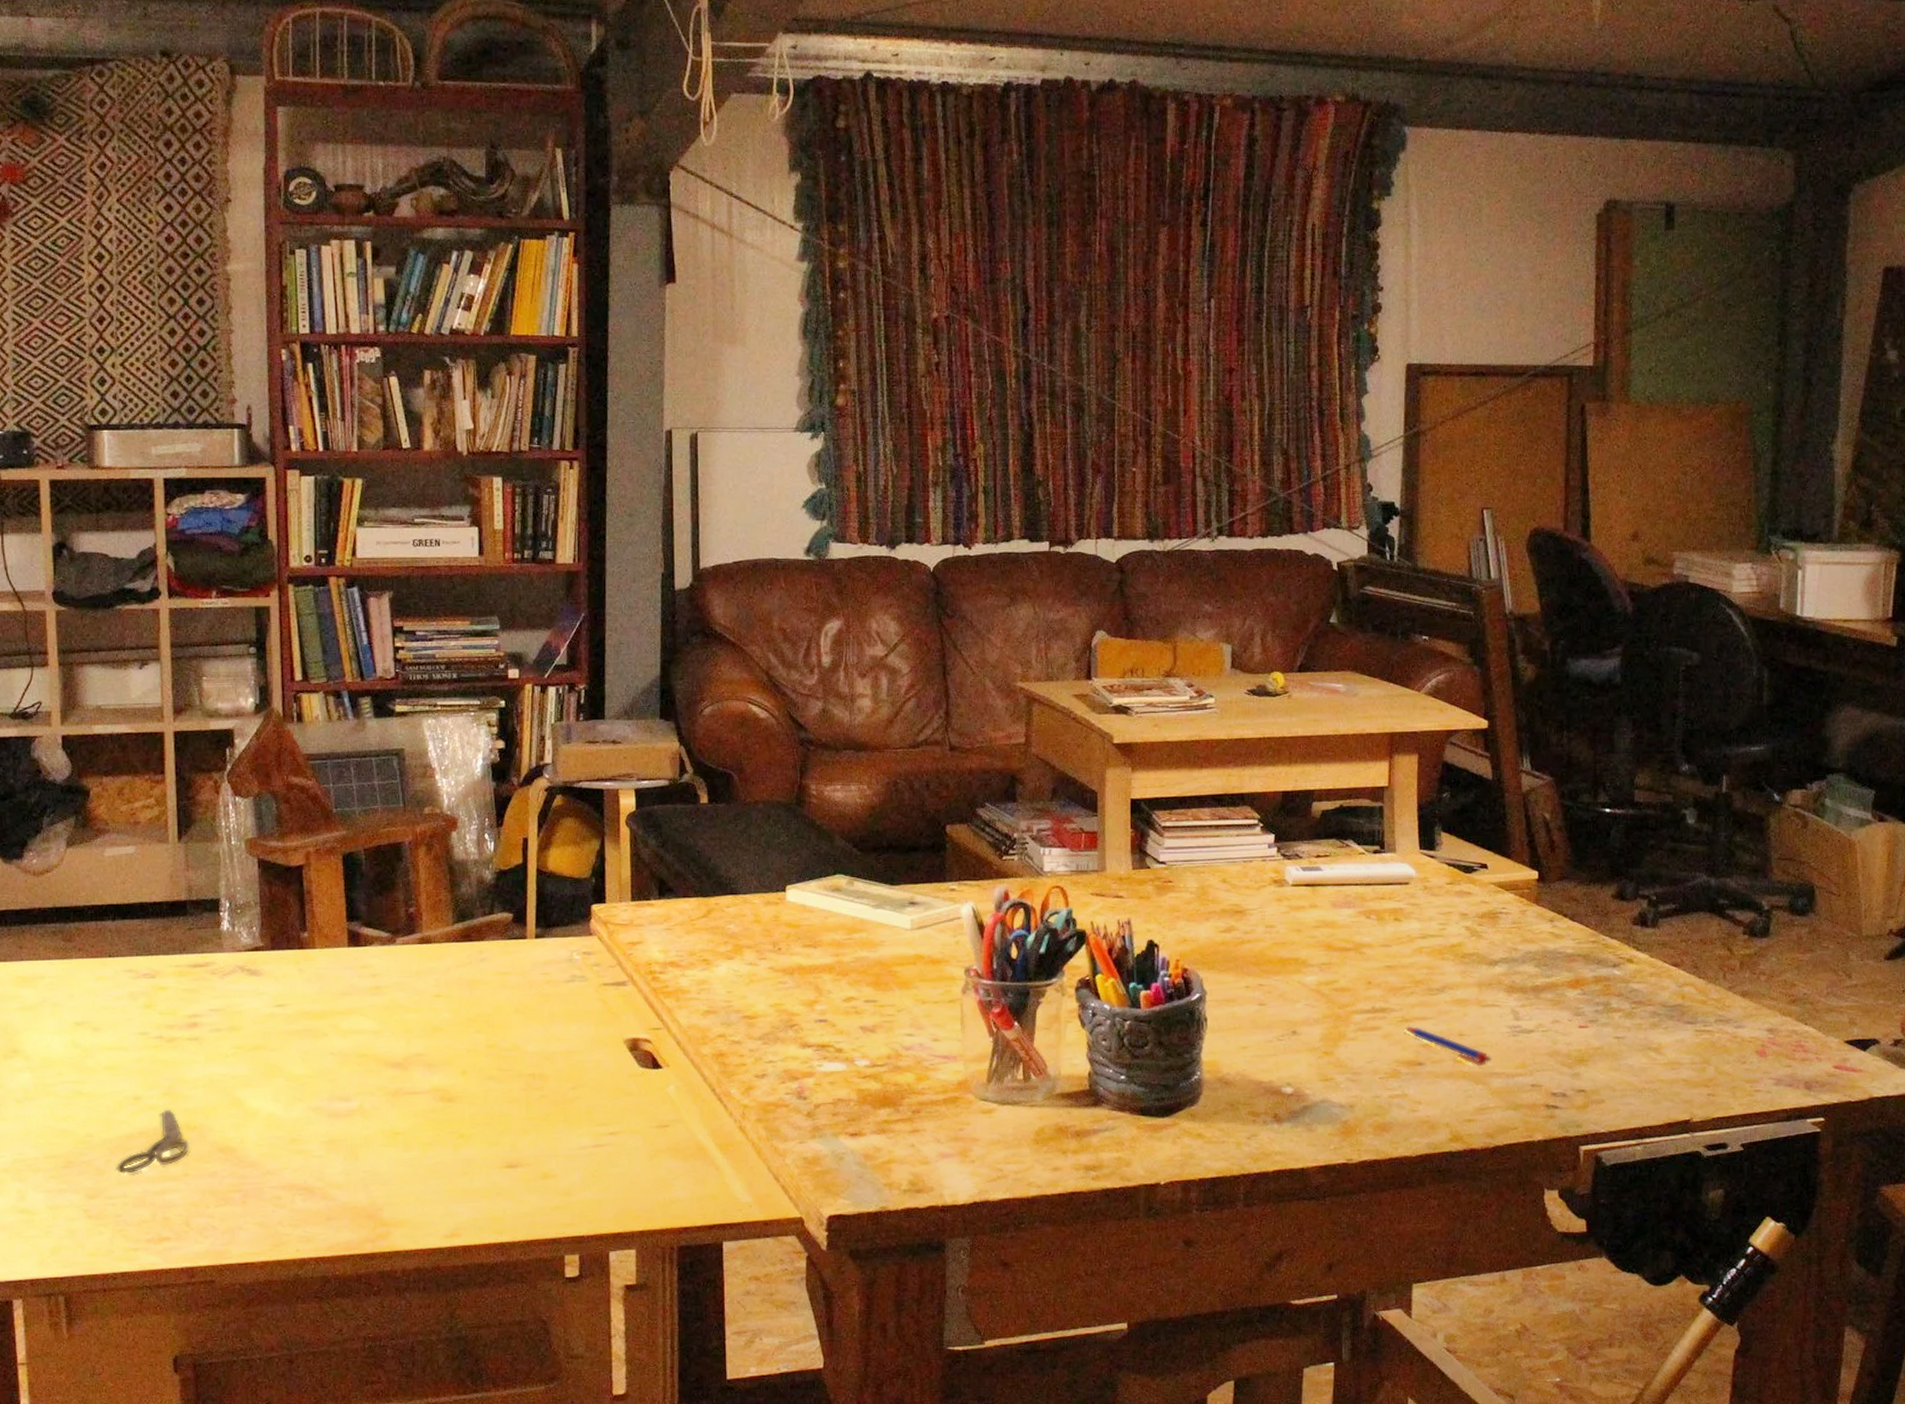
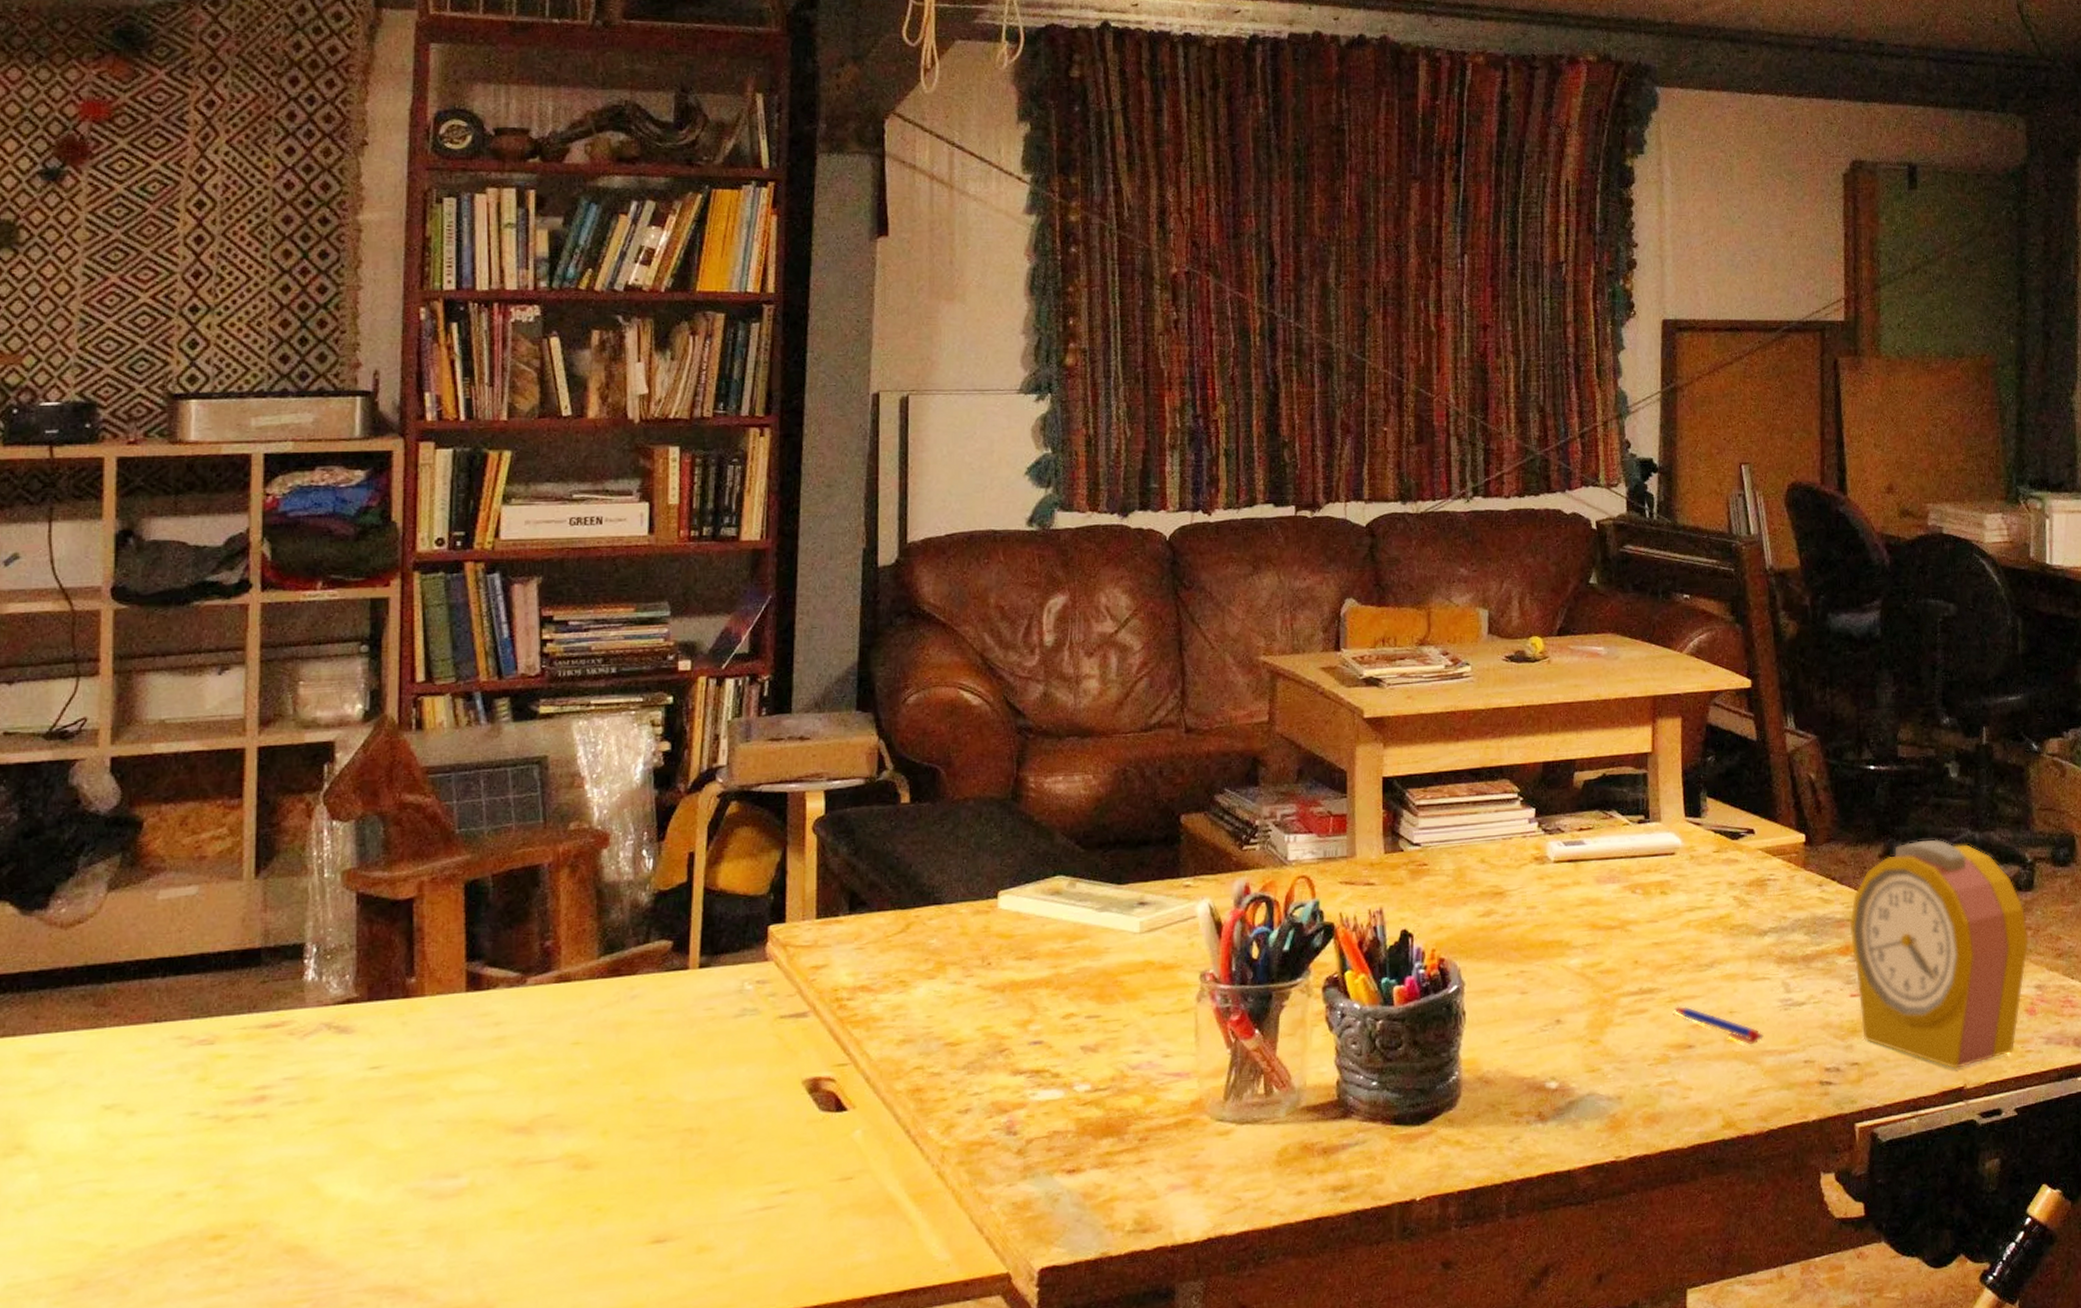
shears: present [117,1109,190,1174] -> none [146,1205,247,1291]
alarm clock: none [1580,882,1762,1103] -> present [1849,839,2029,1070]

